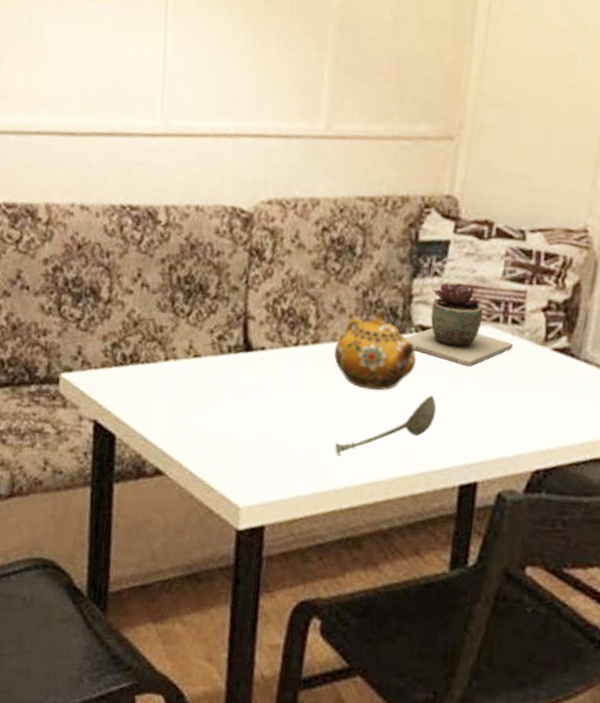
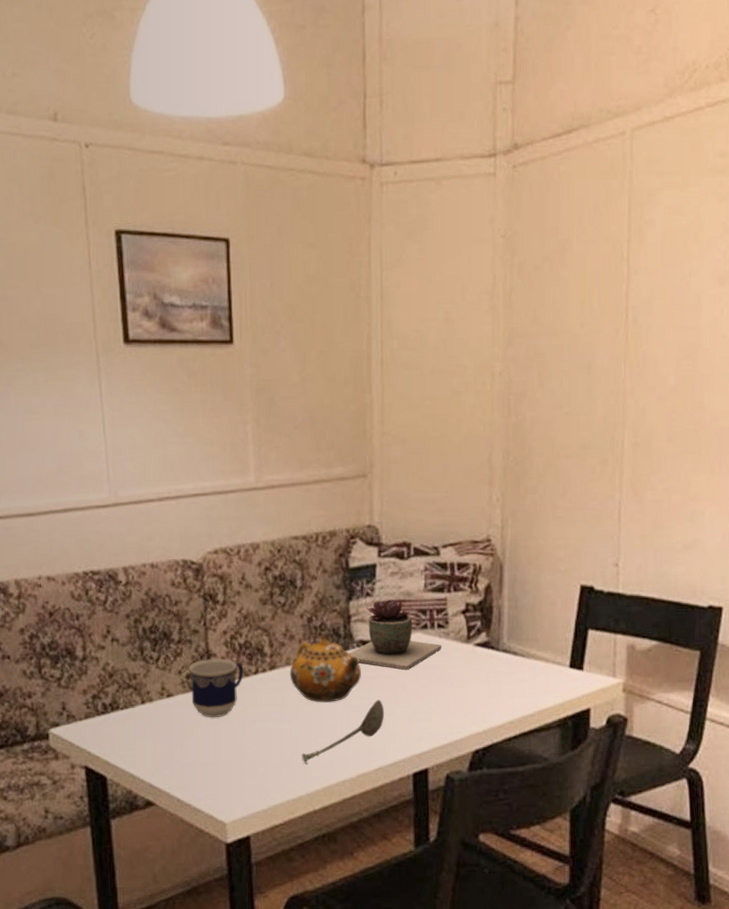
cup: none [220,321,283,388] -> present [188,658,244,717]

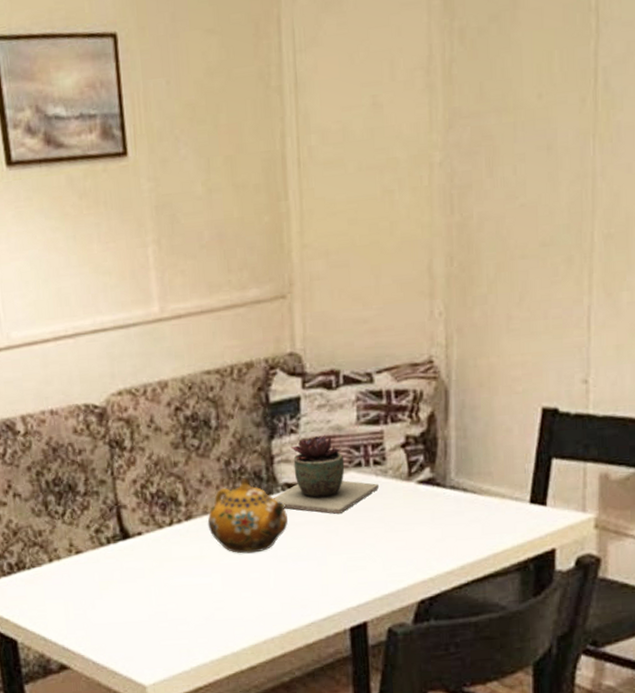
cup: present [188,658,244,717] -> none [97,510,157,574]
soupspoon: present [302,699,385,764] -> none [225,548,316,621]

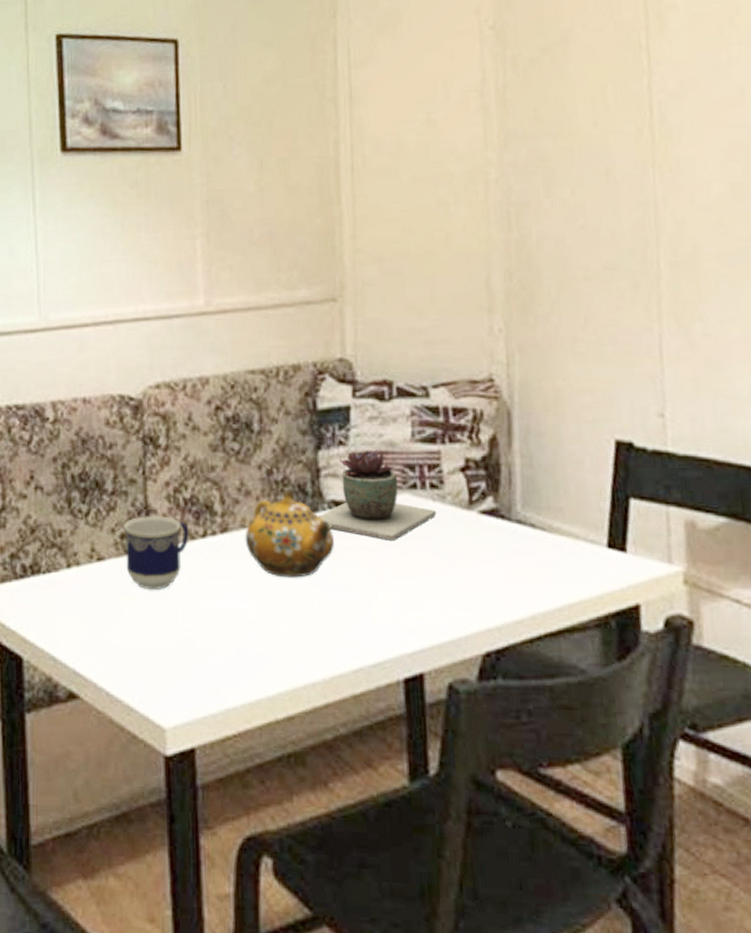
cup: none [97,510,157,574] -> present [123,515,189,589]

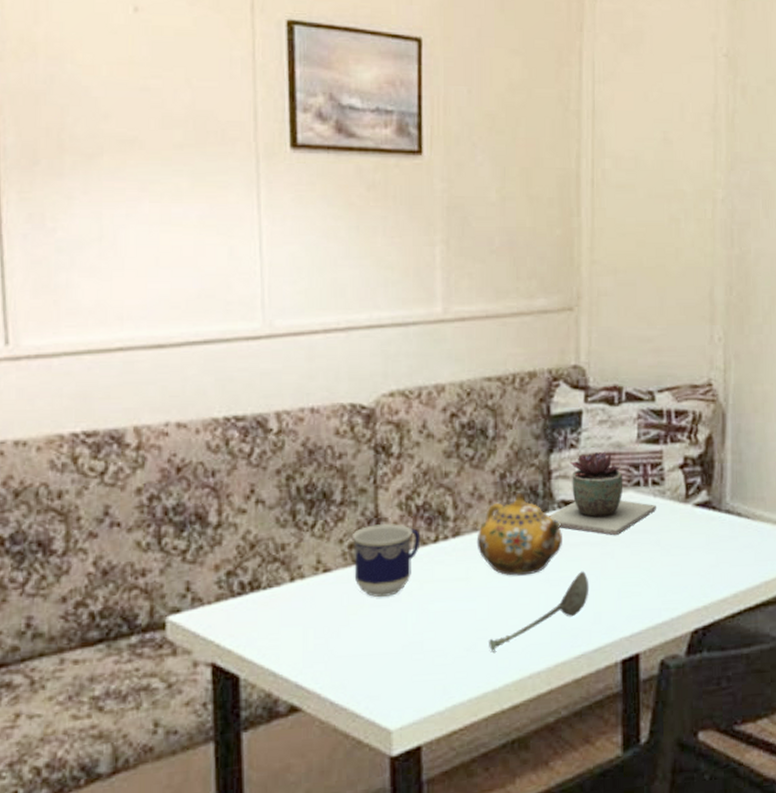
soupspoon: none [260,578,365,657] -> present [489,571,589,652]

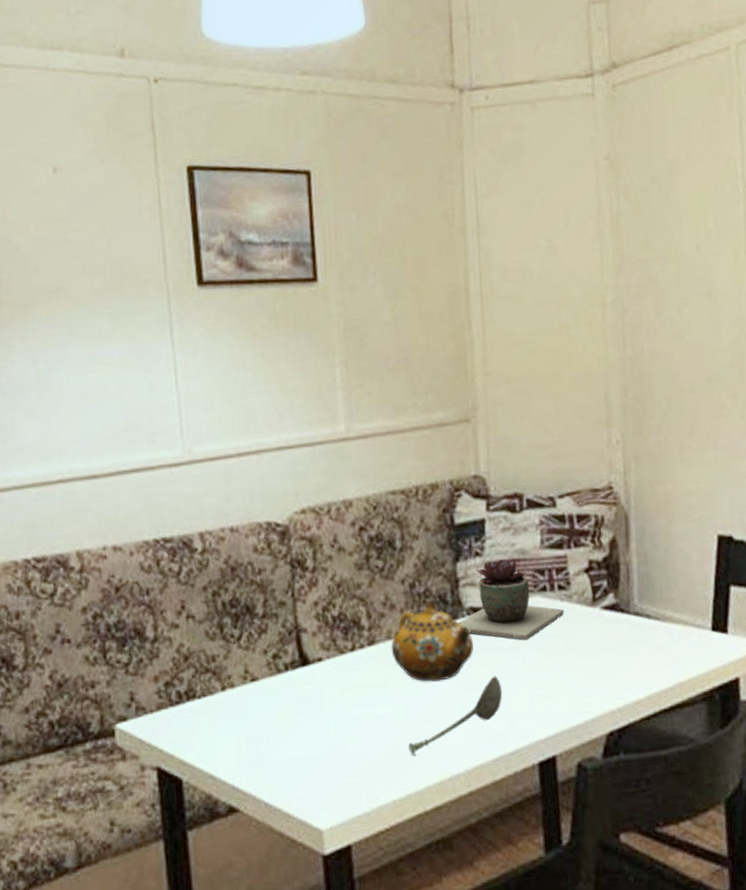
cup: present [351,523,421,597] -> none [275,634,339,704]

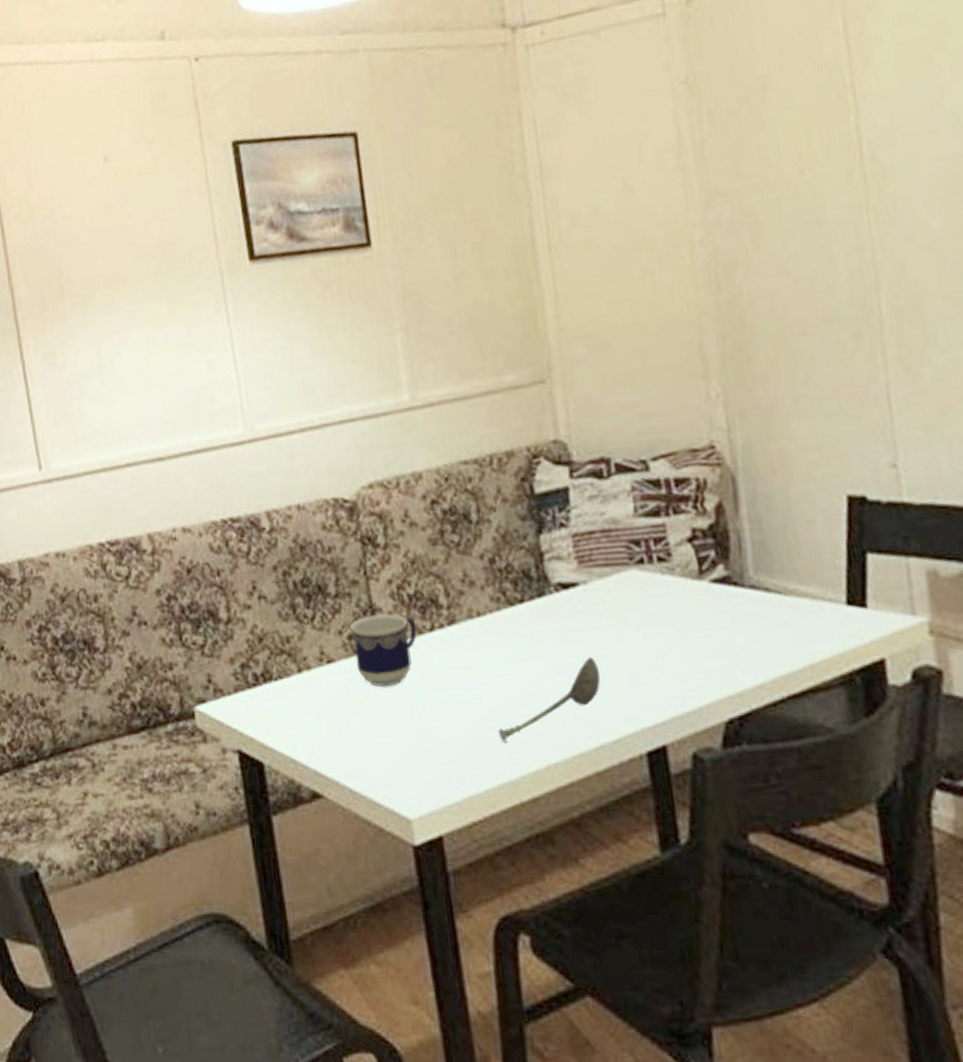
cup: none [275,634,339,704] -> present [349,613,417,687]
teapot: present [391,601,473,682] -> none [472,577,565,664]
succulent plant: present [459,558,565,641] -> none [546,528,667,619]

